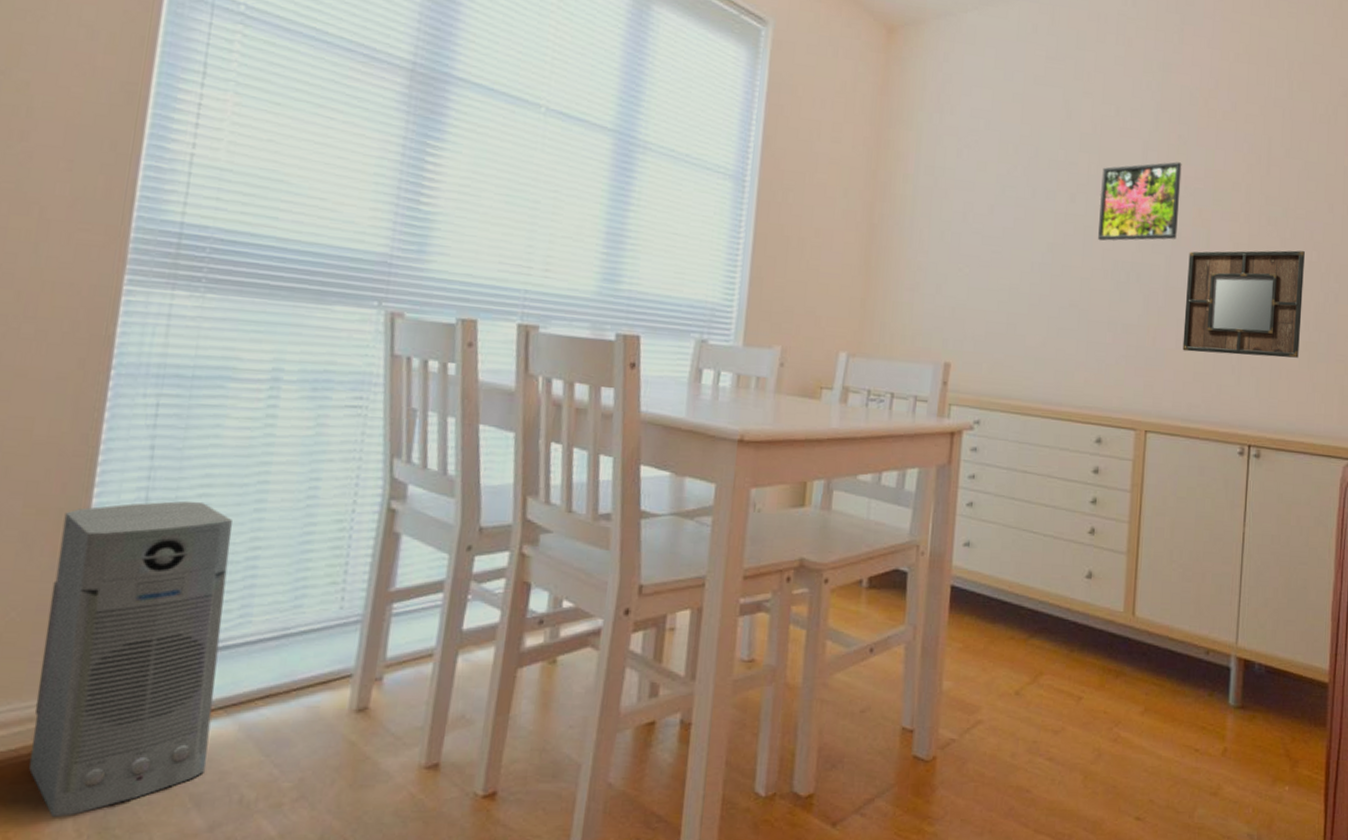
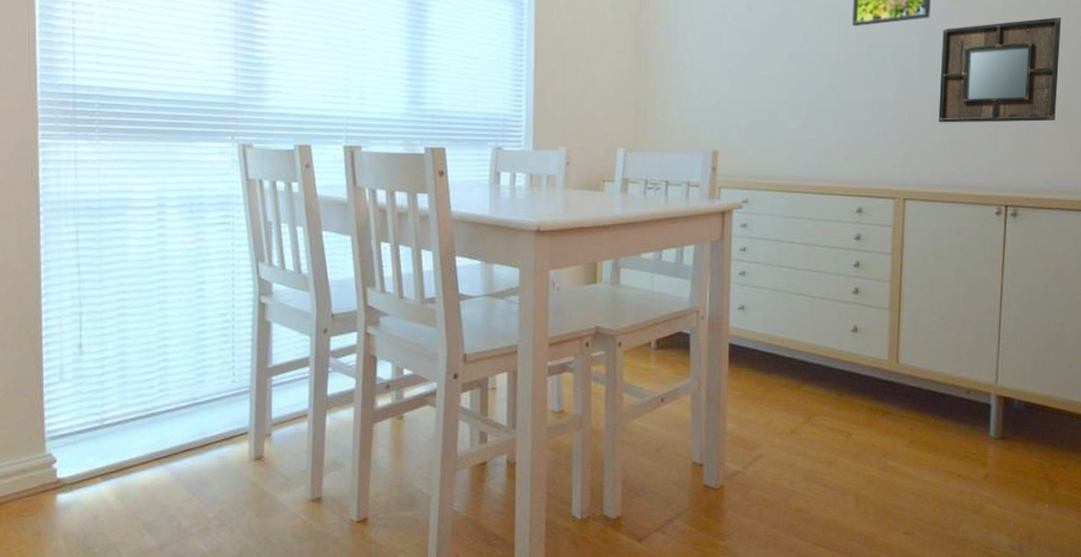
air purifier: present [28,500,232,818] -> none [24,304,151,541]

